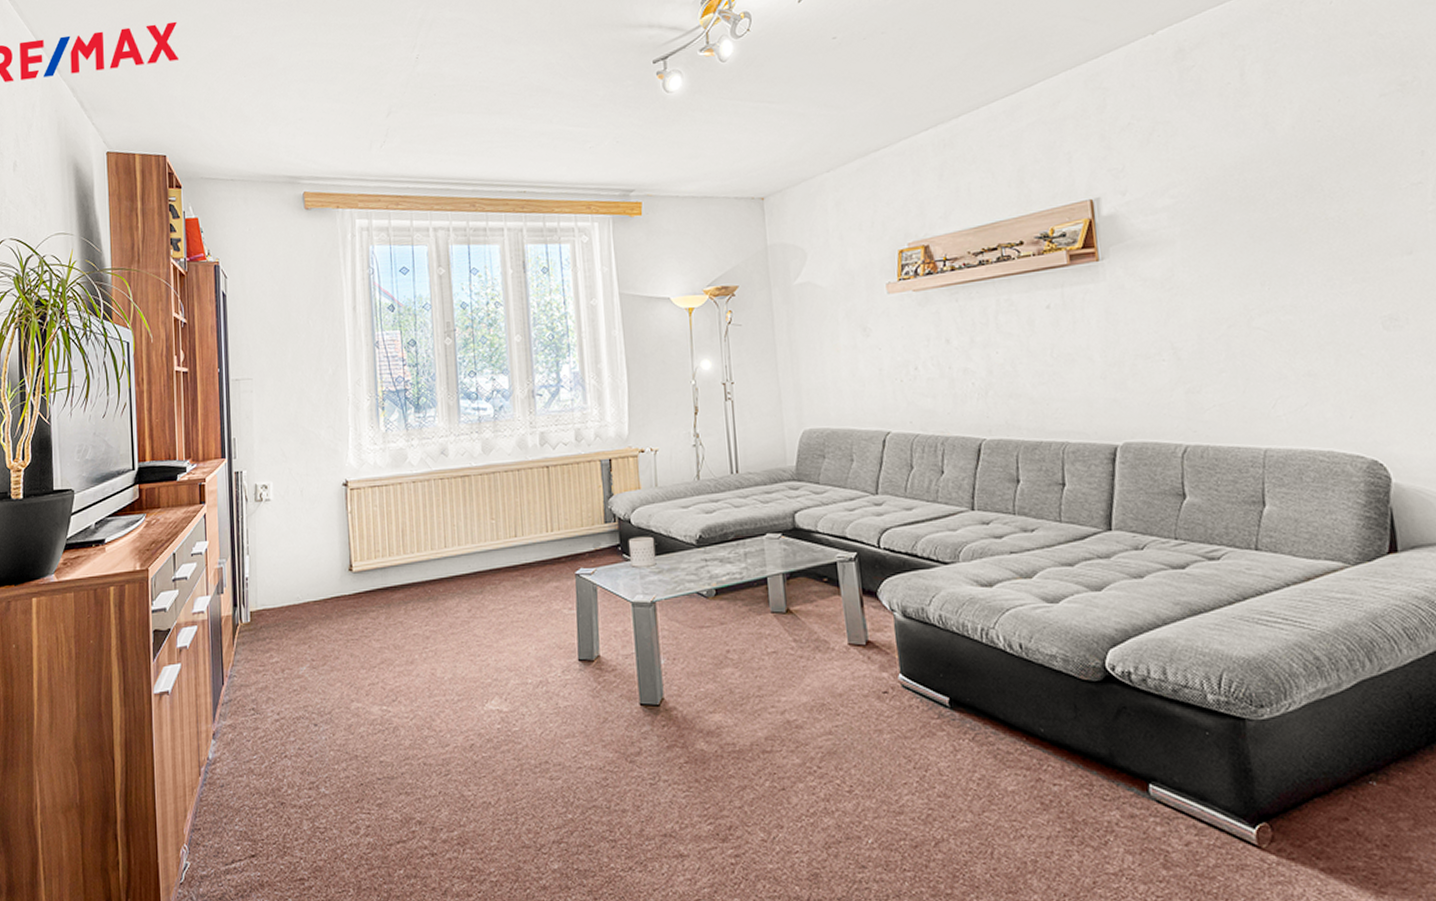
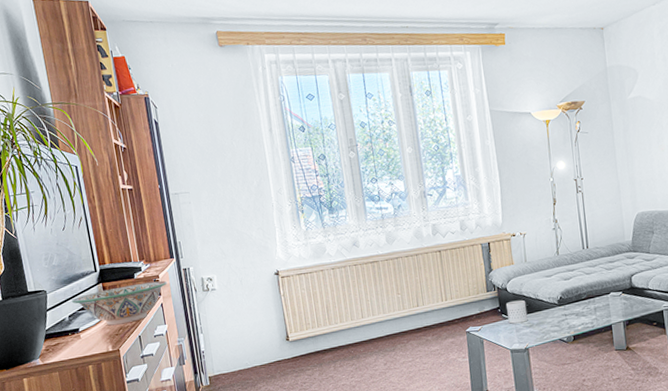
decorative bowl: none [101,485,214,538] -> present [72,280,167,326]

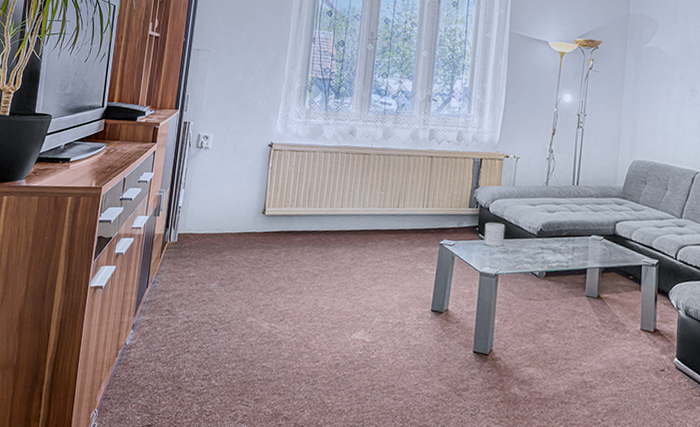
decorative bowl: present [72,280,167,326] -> none [72,126,165,163]

